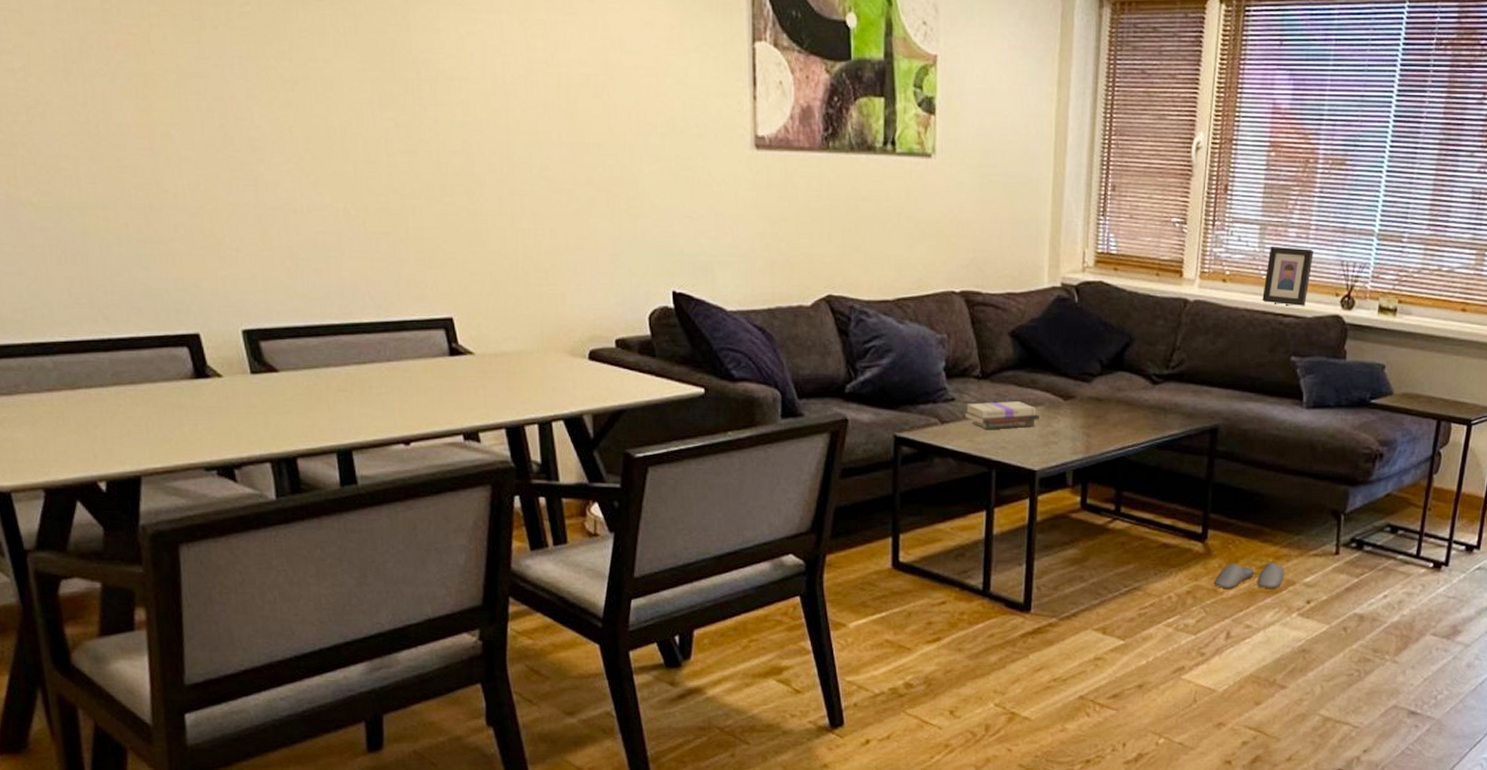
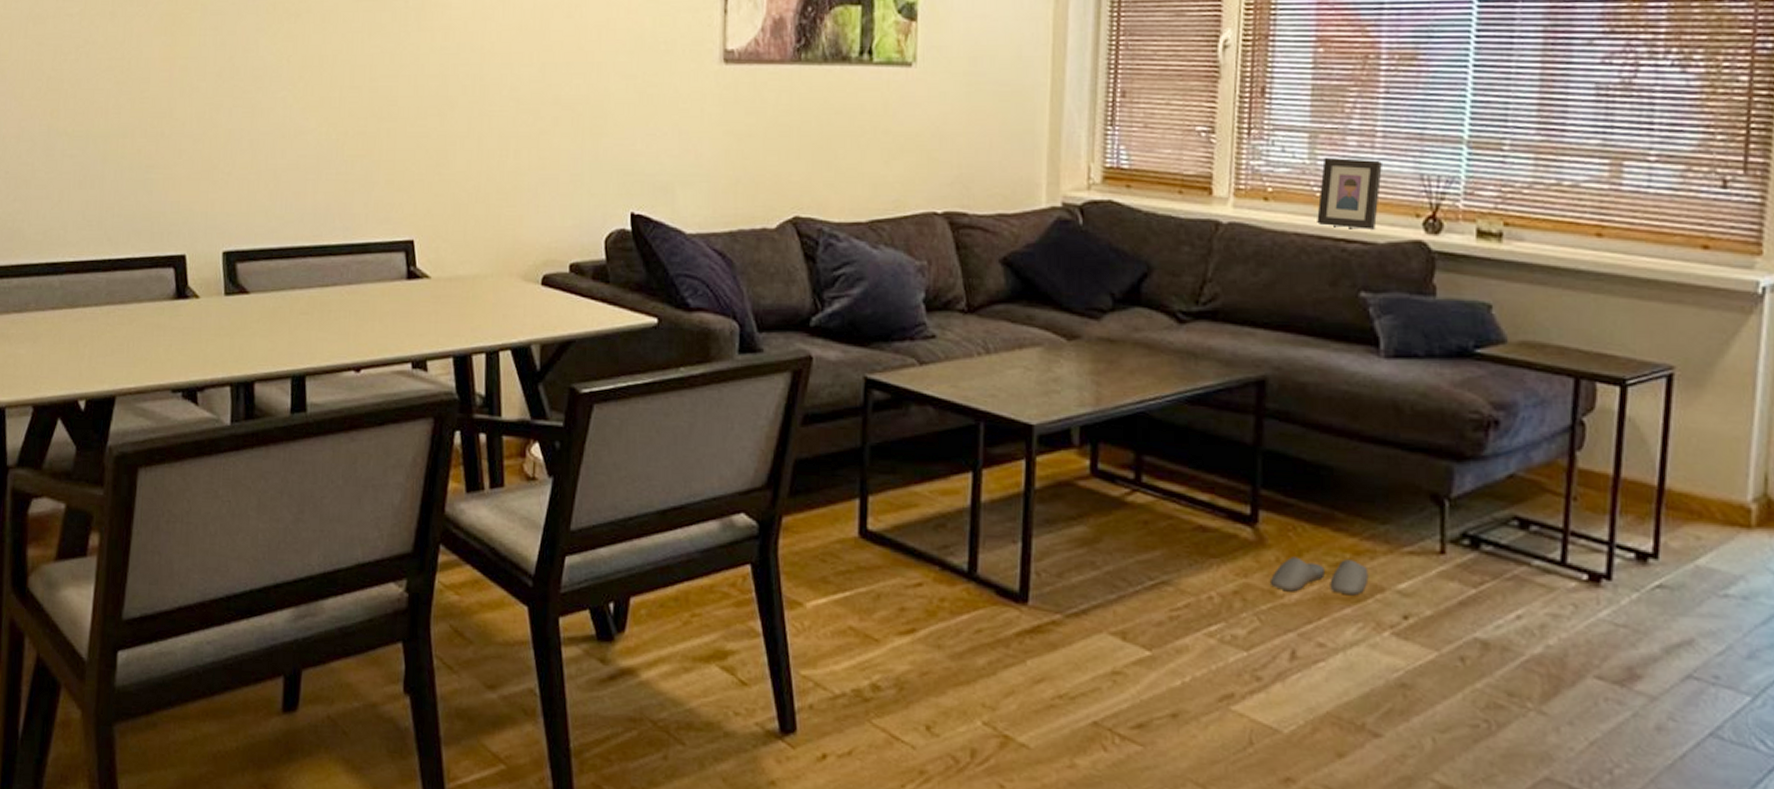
books: present [965,401,1039,430] -> none [948,340,1037,374]

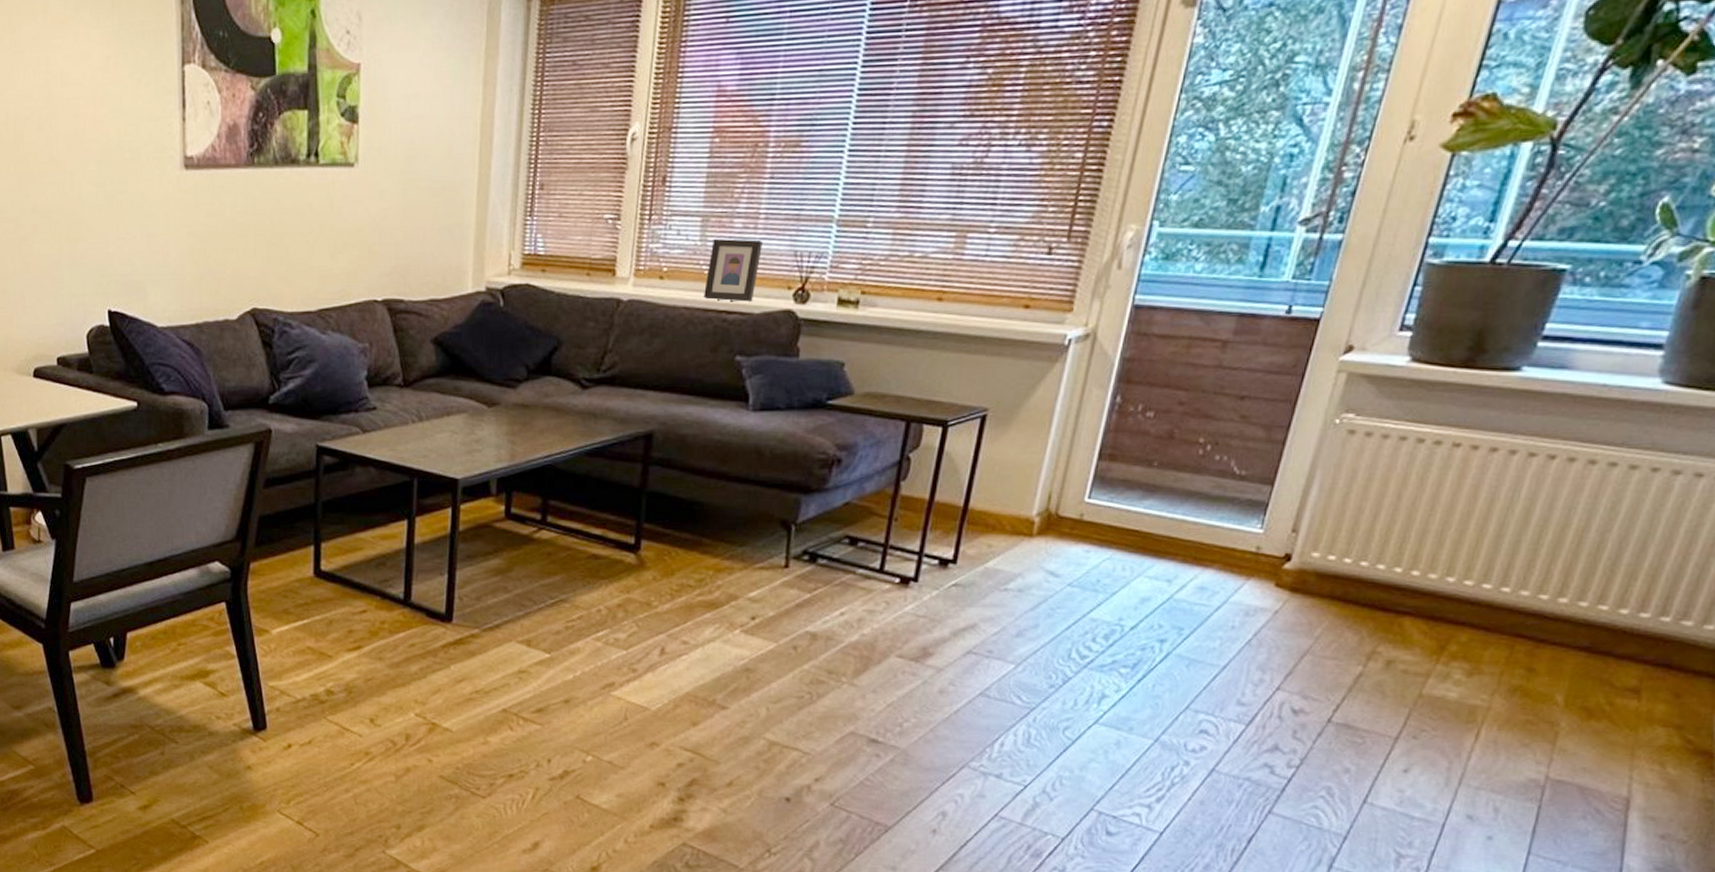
slippers: present [1271,556,1369,596] -> none [648,575,727,604]

